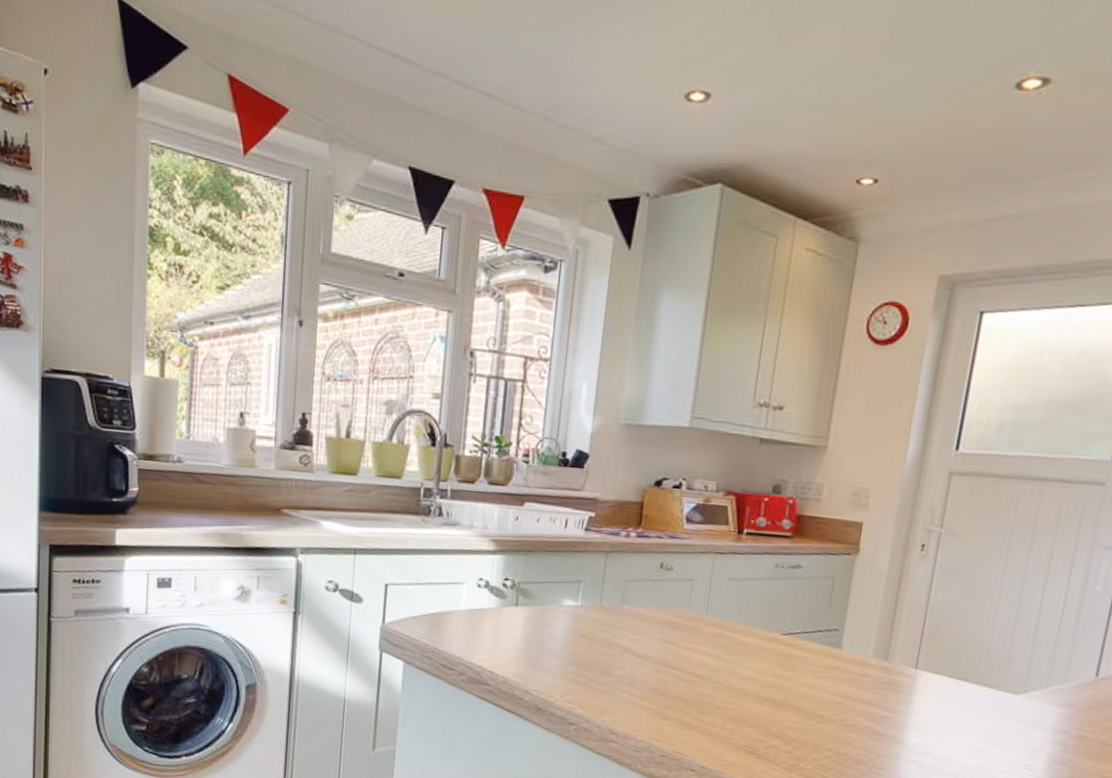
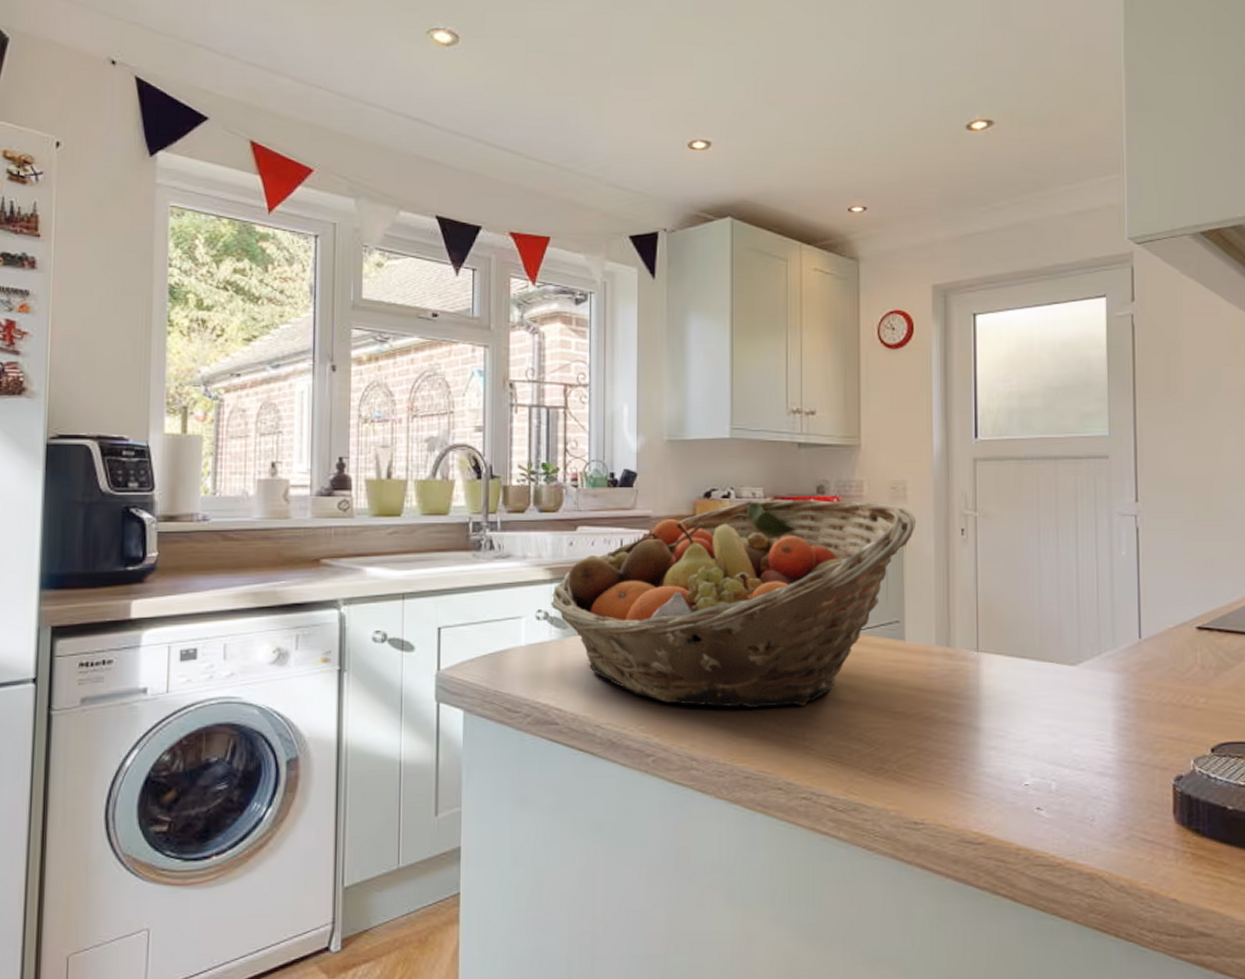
fruit basket: none [492,493,875,698] -> present [551,500,916,708]

